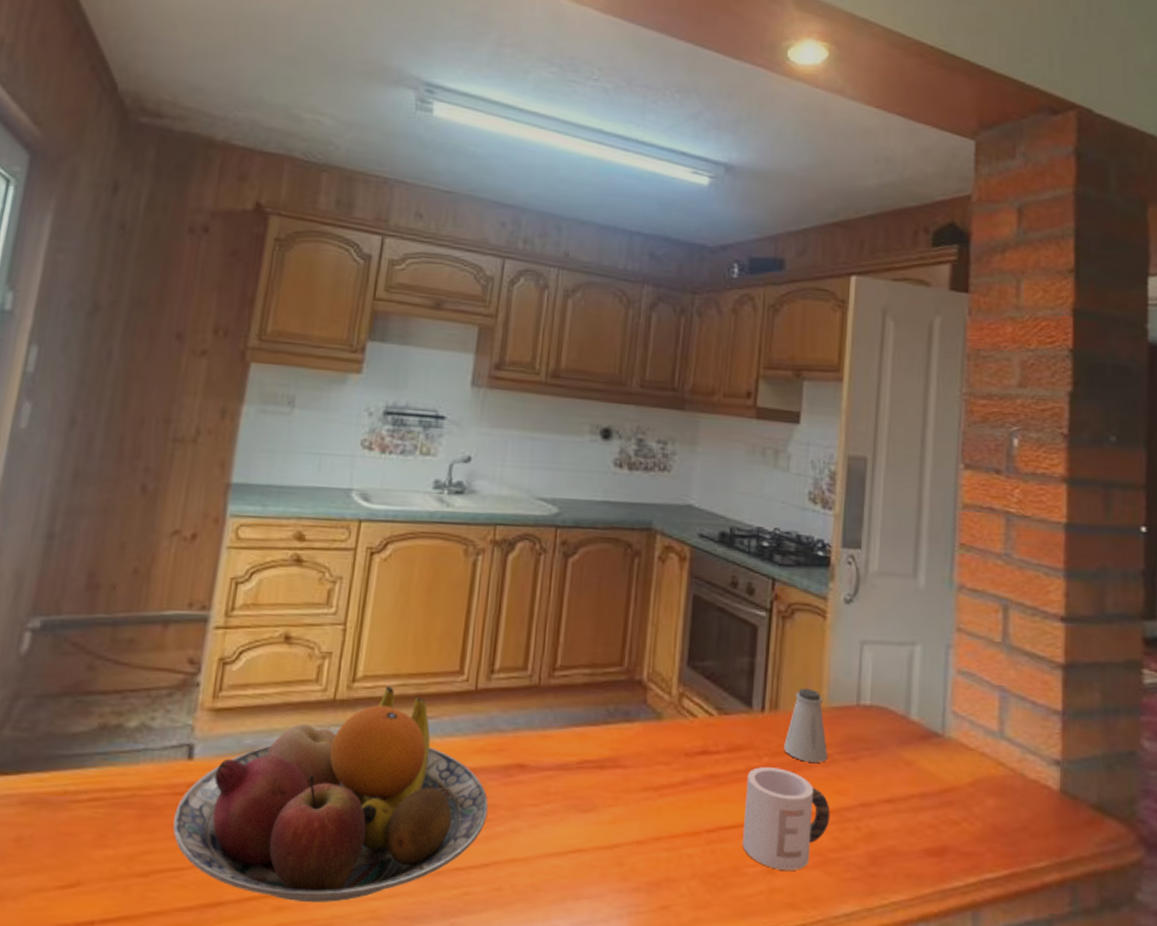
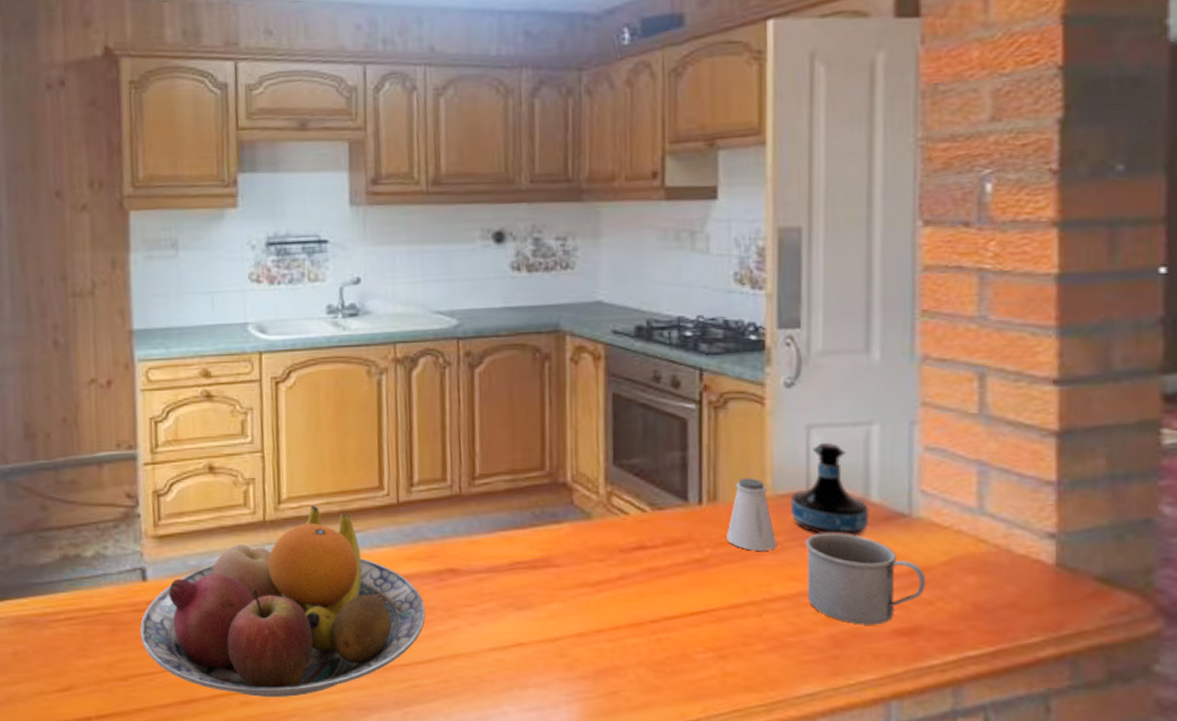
mug: present [742,767,830,870] -> none [688,558,784,655]
tequila bottle: none [842,658,910,753] -> present [791,442,870,536]
mug: none [851,747,954,844] -> present [804,532,926,625]

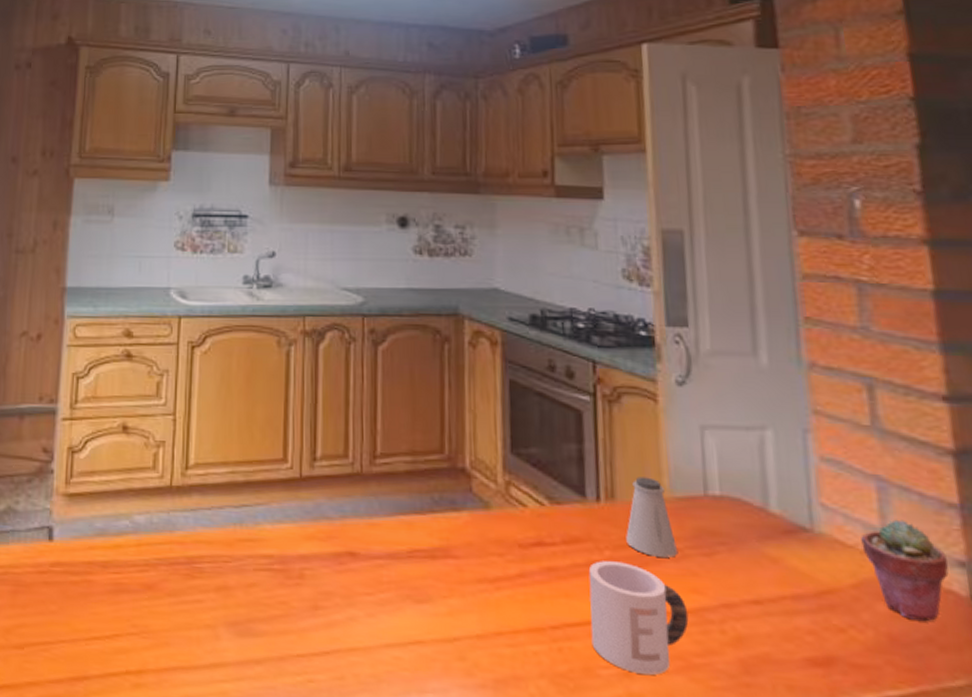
fruit bowl: present [140,504,426,697] -> none [41,473,323,683]
mug: none [688,558,784,655] -> present [588,561,689,675]
tequila bottle: present [791,442,870,536] -> none [689,444,771,549]
mug: present [804,532,926,625] -> none [706,542,836,652]
potted succulent: none [957,499,1039,588] -> present [861,519,949,621]

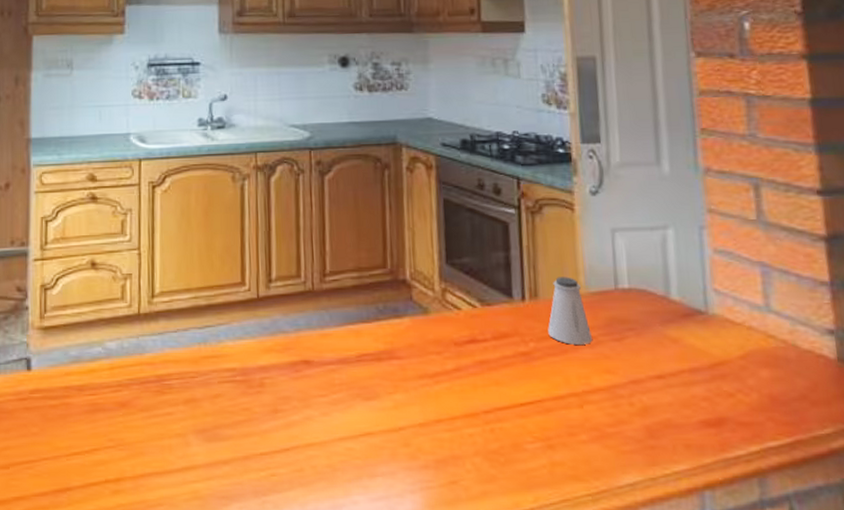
mug: present [588,561,689,675] -> none [516,351,602,445]
potted succulent: present [861,519,949,621] -> none [747,298,821,382]

